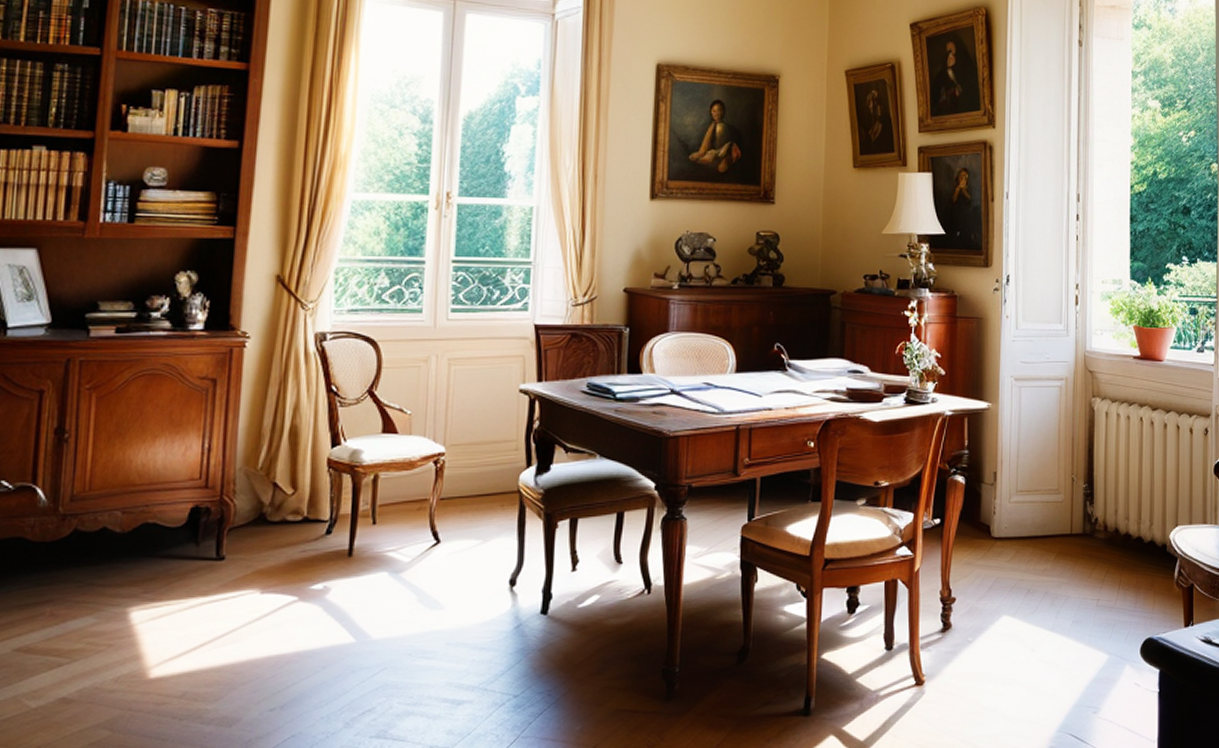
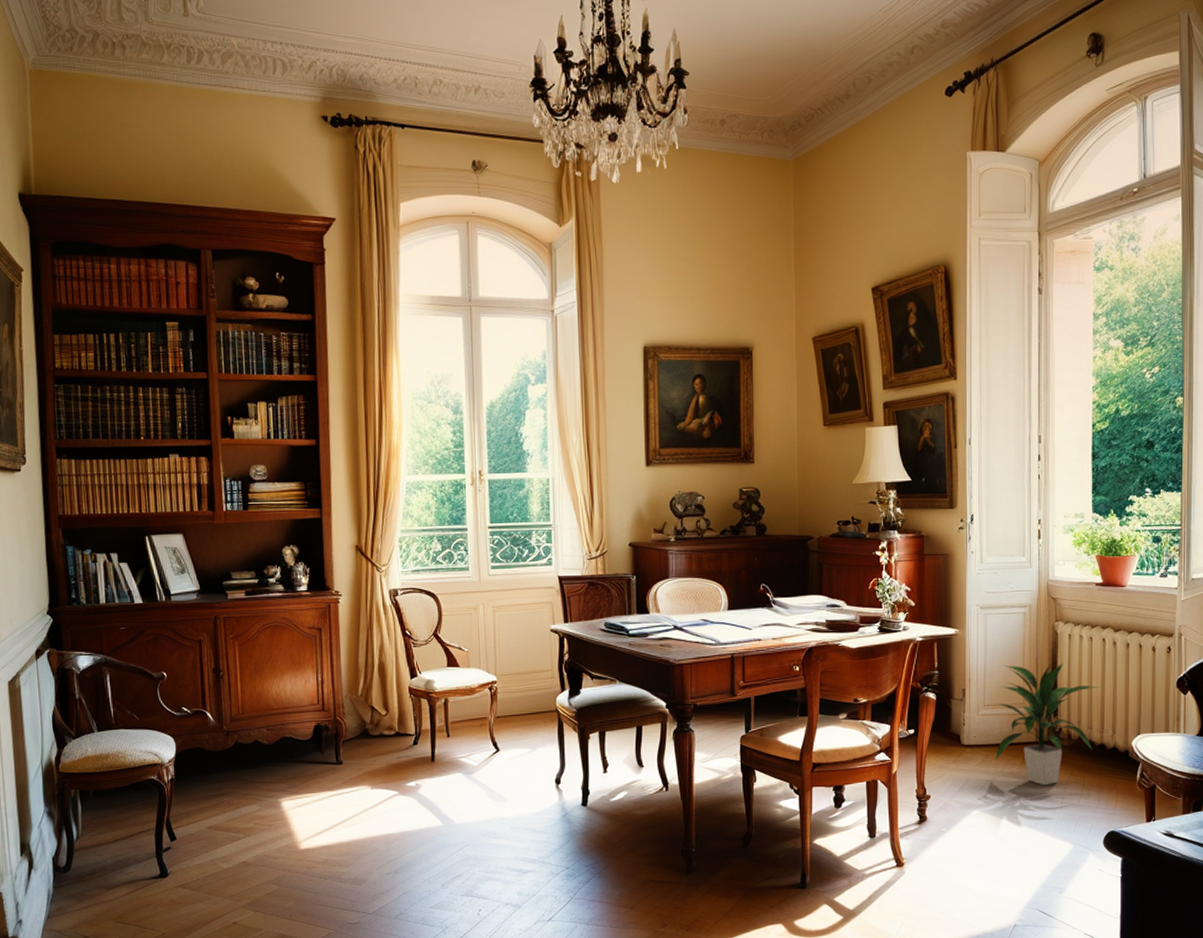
indoor plant: none [1027,442,1136,586] -> present [995,661,1099,786]

